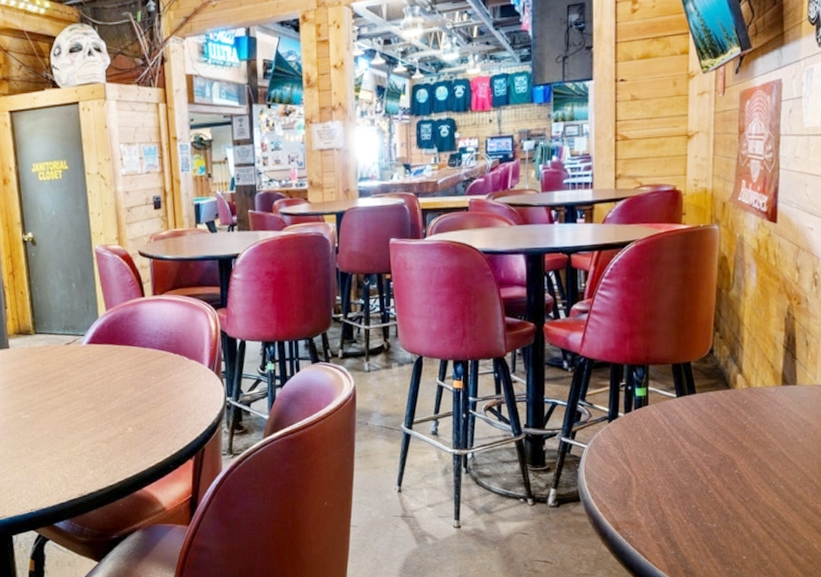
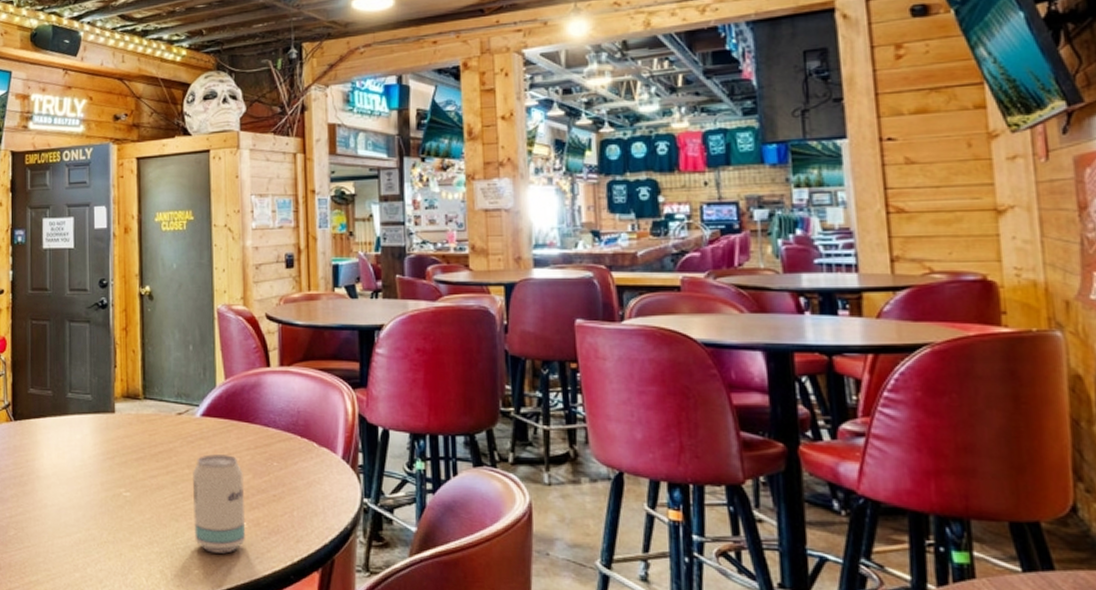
beverage can: none [83,374,131,456] -> present [192,454,245,554]

